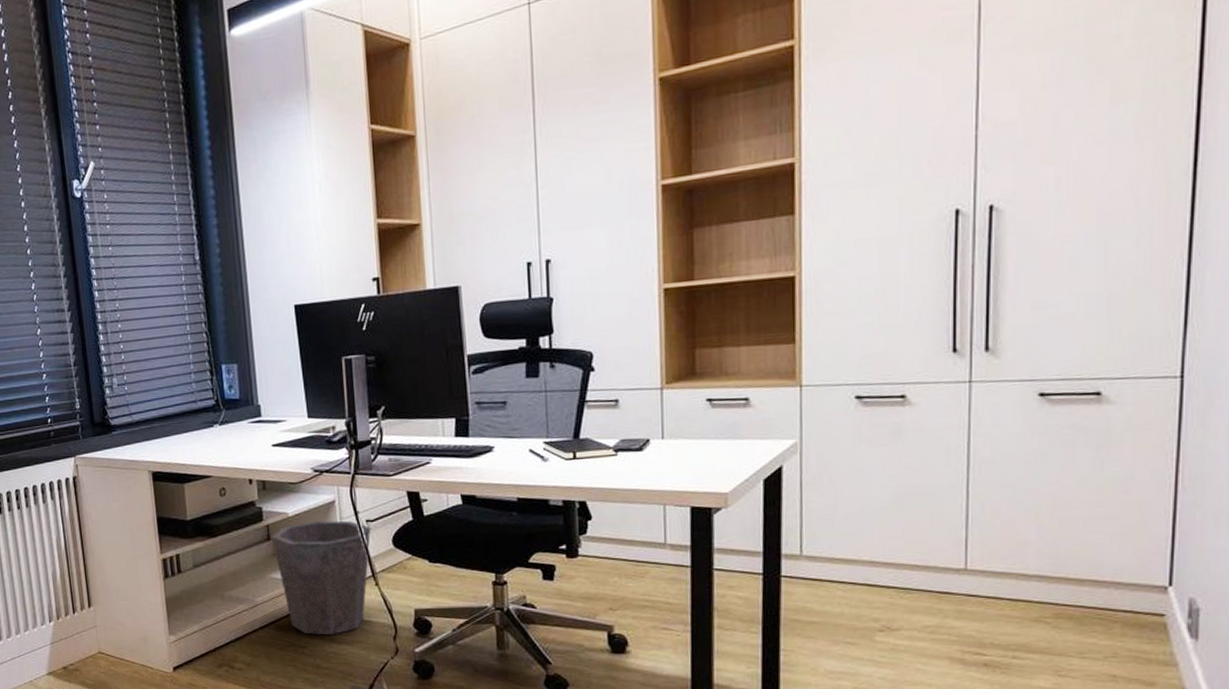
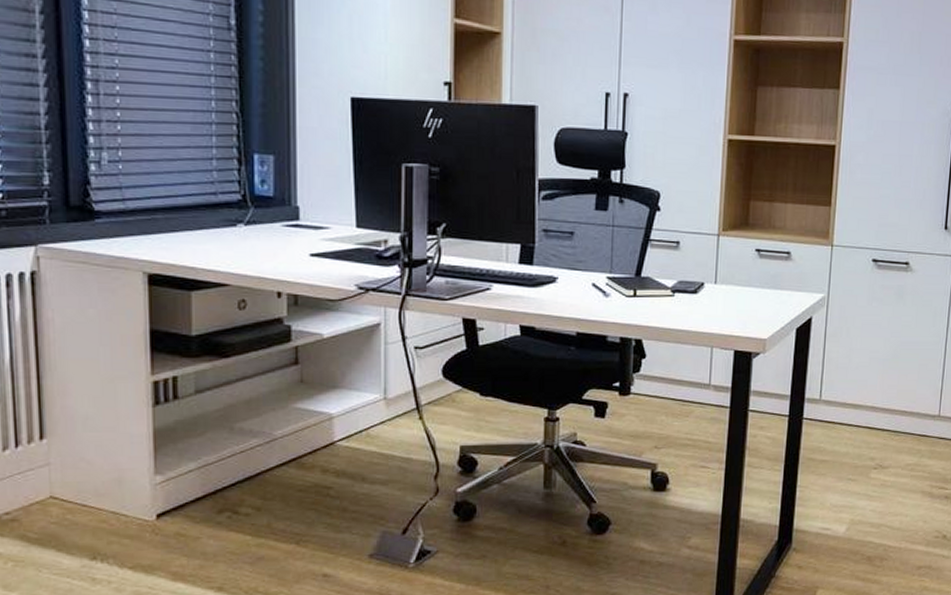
waste bin: present [271,520,371,635] -> none [299,346,420,475]

